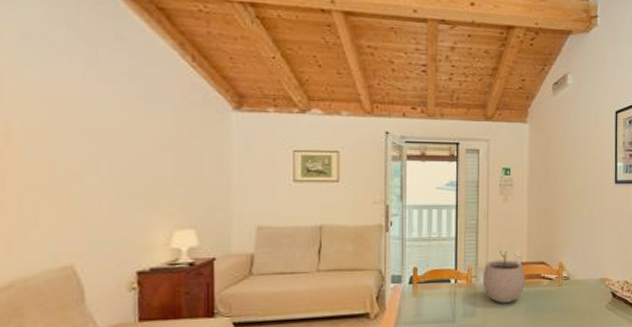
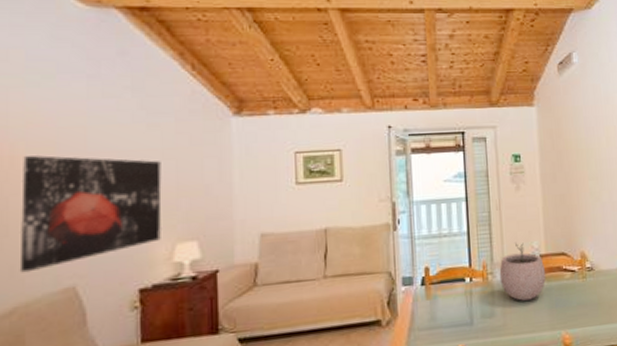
wall art: none [16,135,160,249] -> present [19,155,162,273]

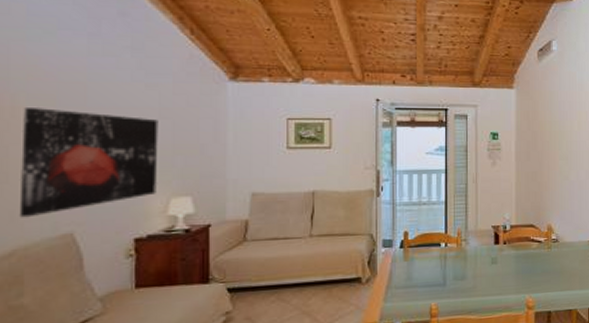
plant pot: present [499,242,547,301] -> none [472,213,515,266]

